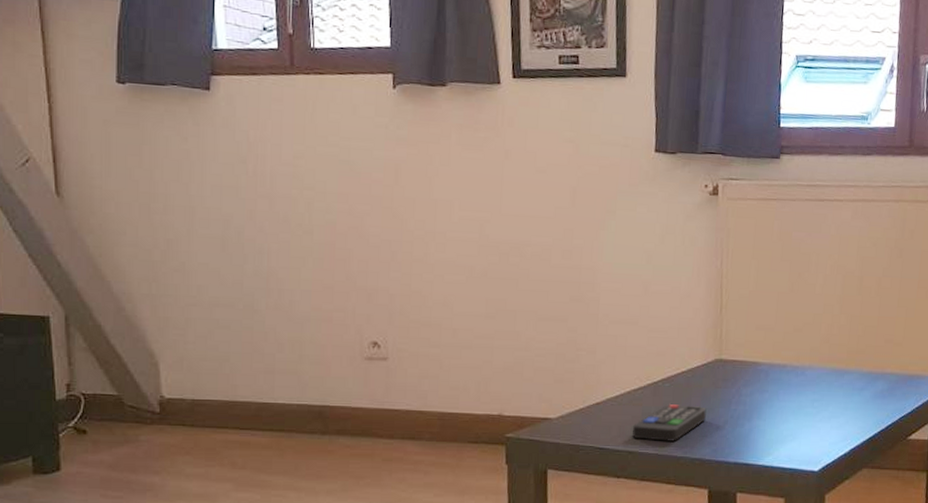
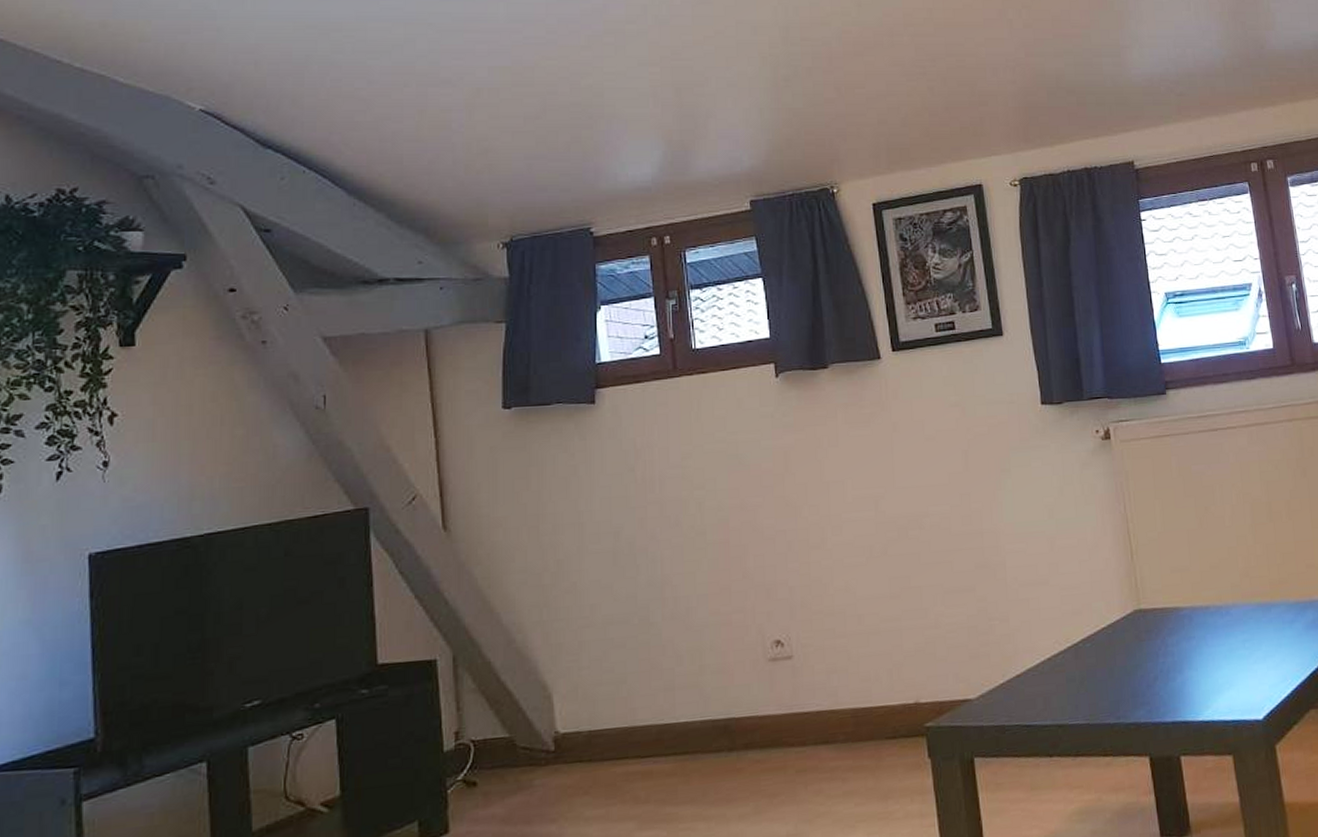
remote control: present [632,404,706,443] -> none [1058,664,1134,710]

